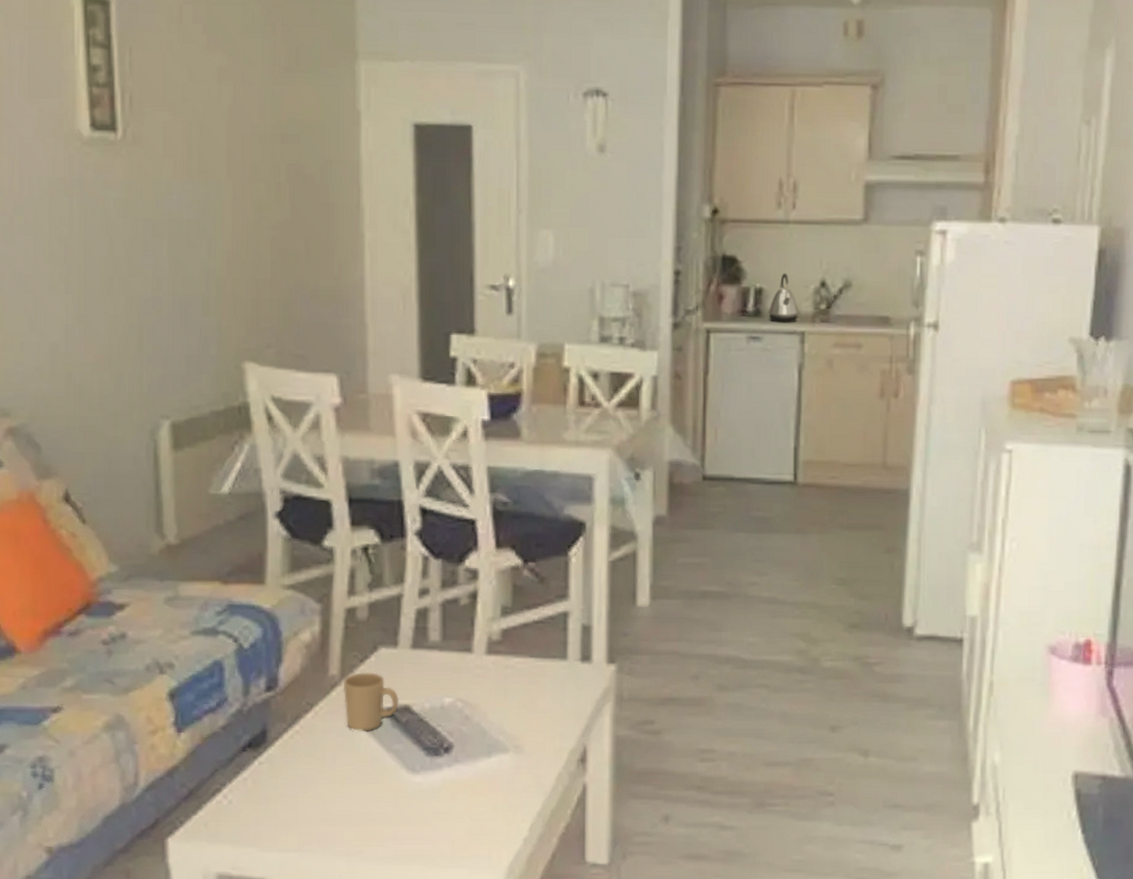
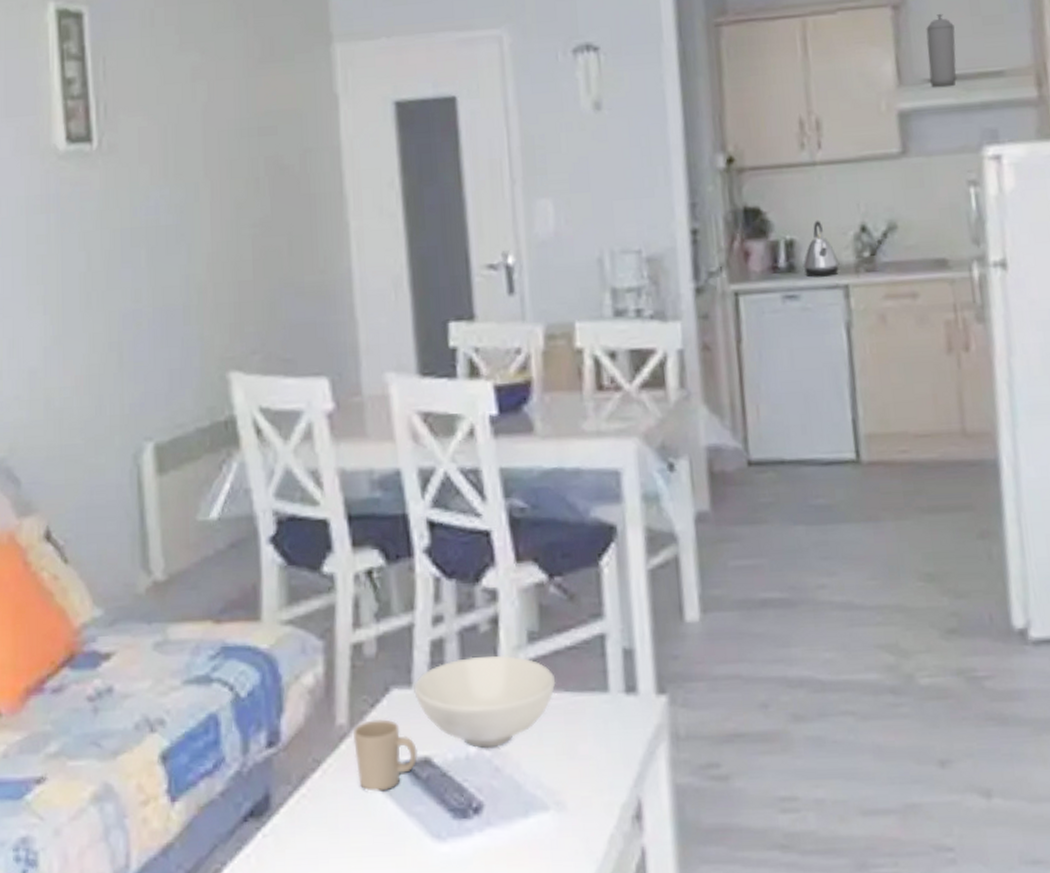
decorative bowl: none [399,624,523,701] -> present [414,655,556,749]
canister: none [896,98,922,165] -> present [926,14,956,88]

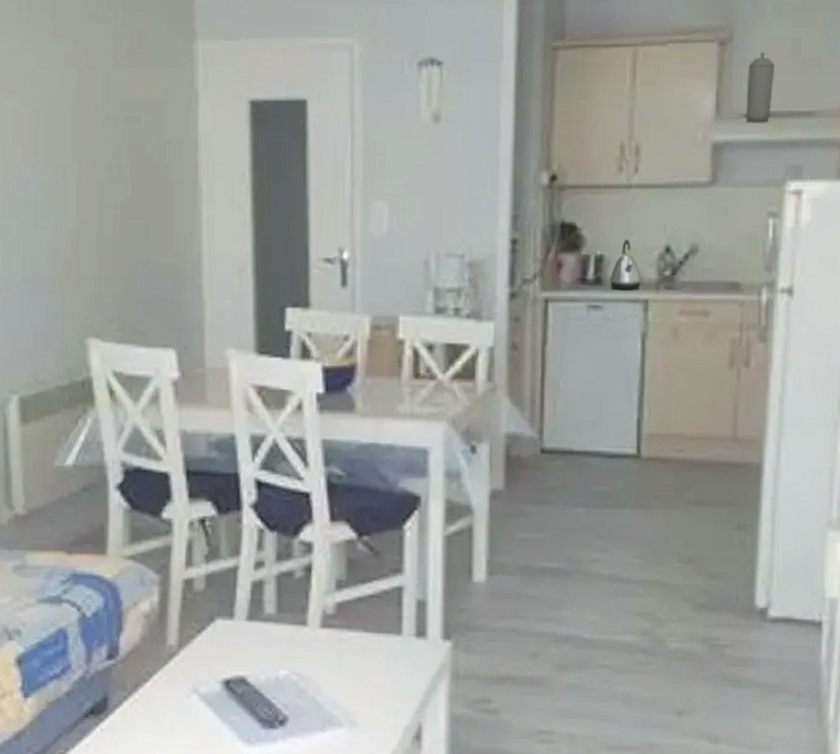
mug: present [353,719,419,792] -> none [181,643,236,702]
decorative bowl: present [414,655,556,749] -> none [235,597,357,674]

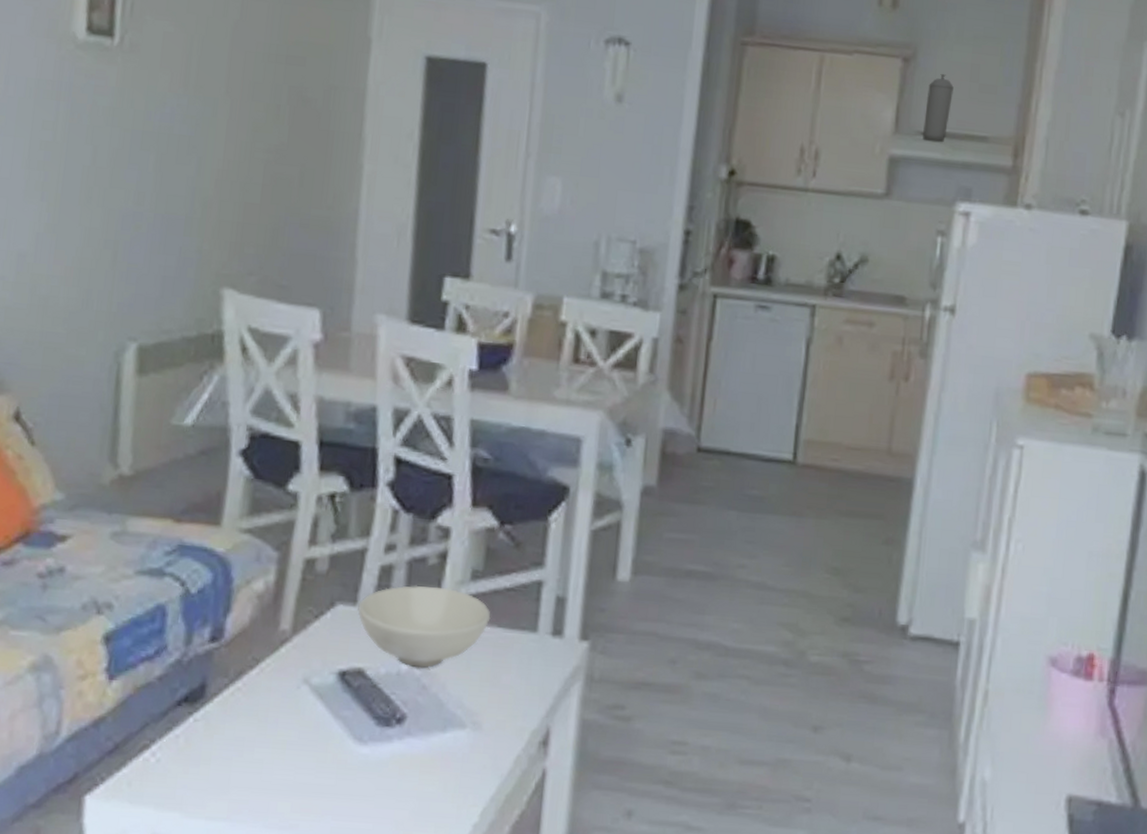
decorative bowl: none [235,597,357,674] -> present [358,585,491,669]
kettle: present [609,238,642,291] -> none [779,241,812,295]

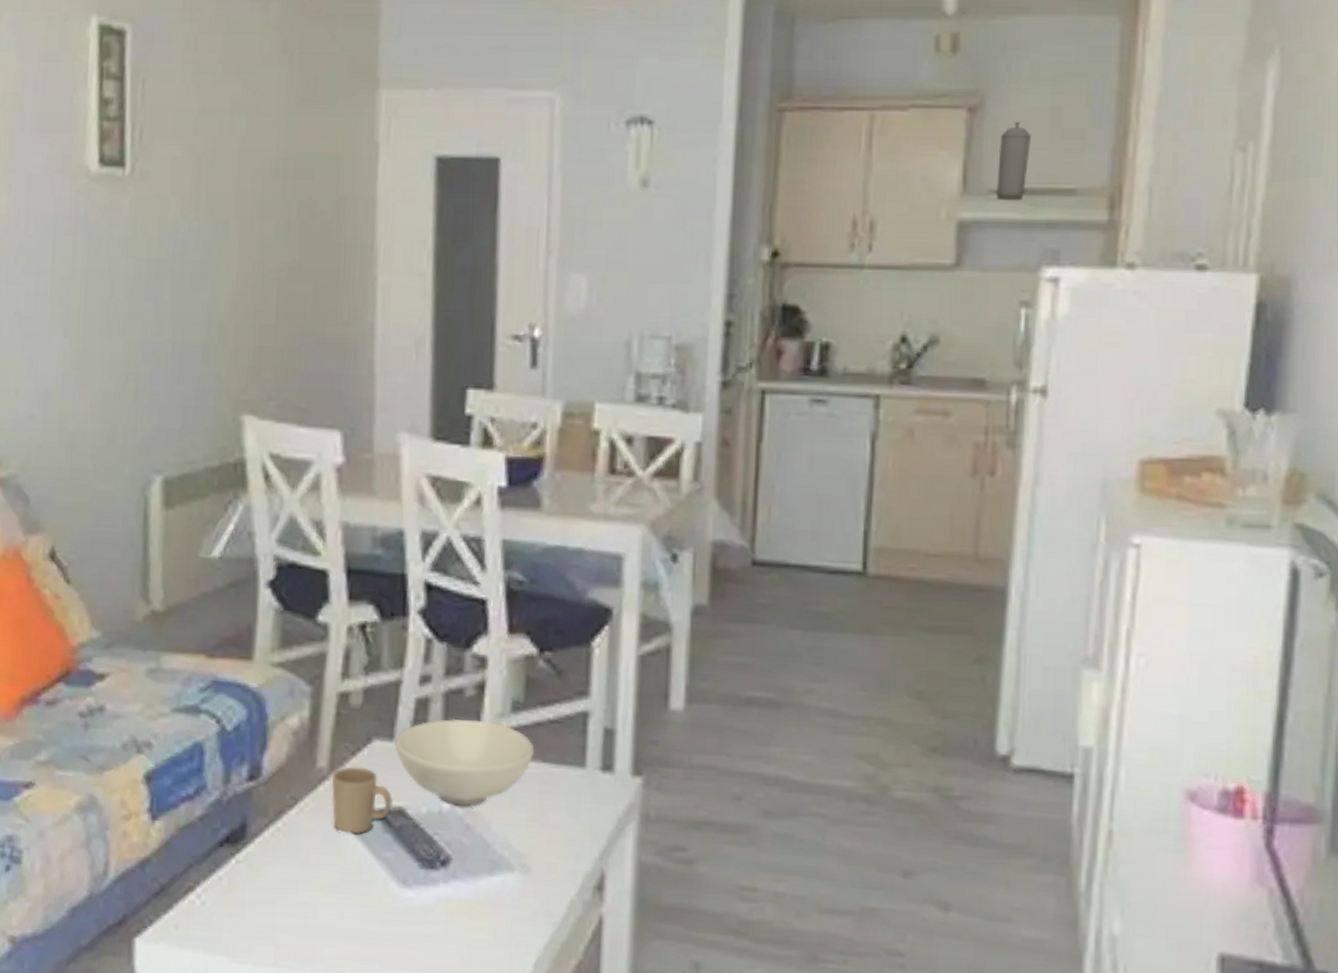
mug: none [293,629,354,694] -> present [331,766,394,834]

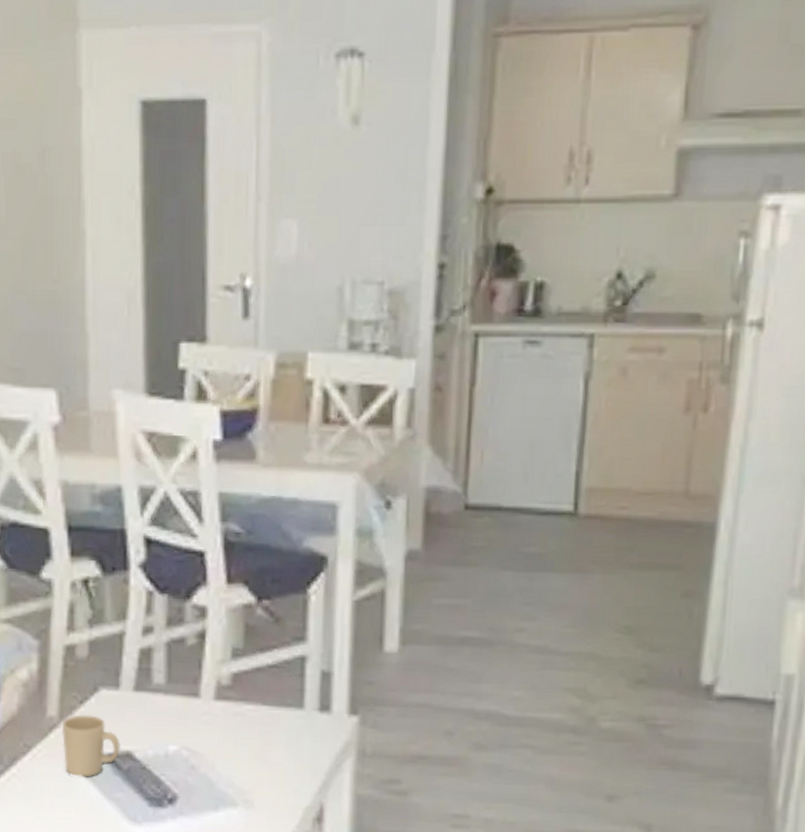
decorative bowl: present [395,718,535,807] -> none [121,666,255,749]
canister: present [997,122,1031,201] -> none [719,39,757,125]

